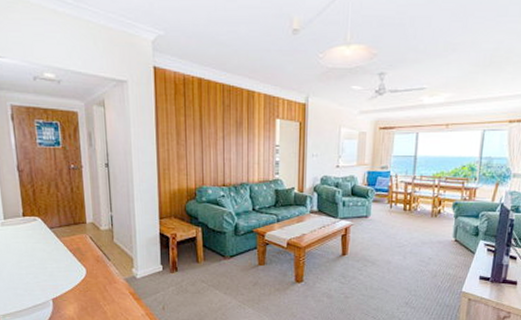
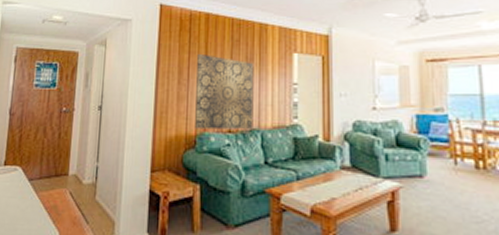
wall art: none [192,116,243,184] -> present [195,53,254,130]

